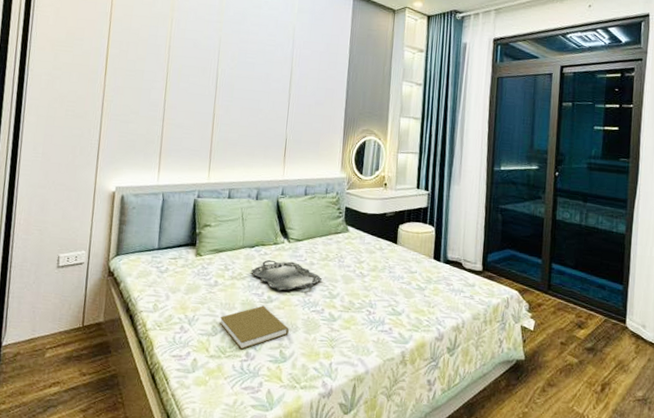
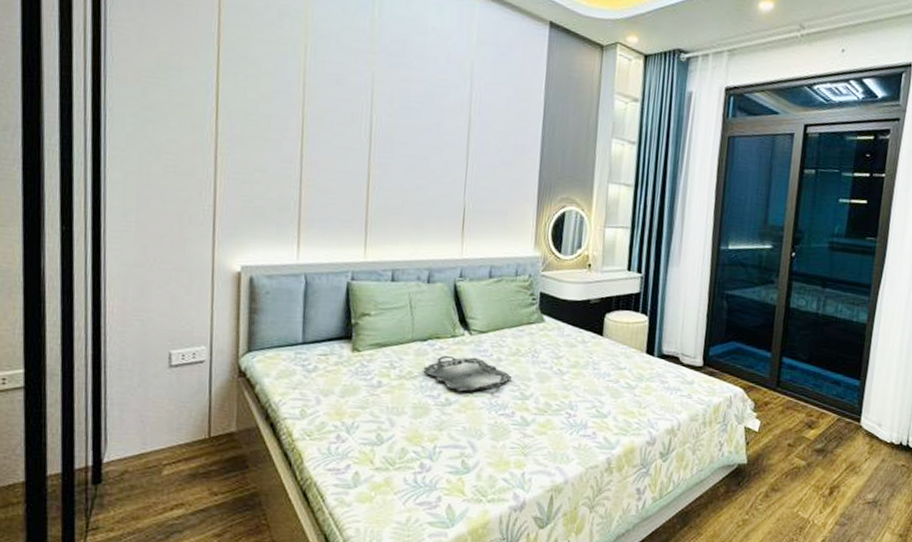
book: present [220,305,289,350] -> none [386,409,472,460]

